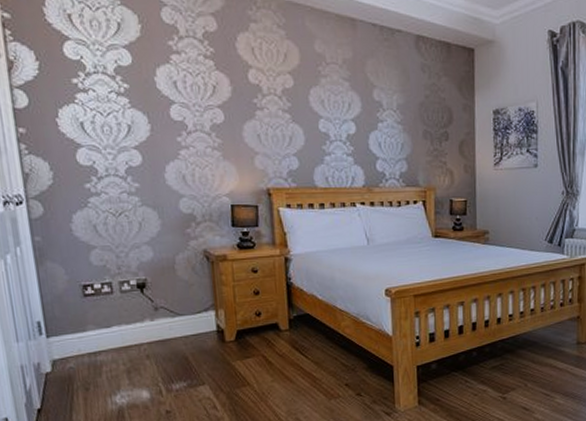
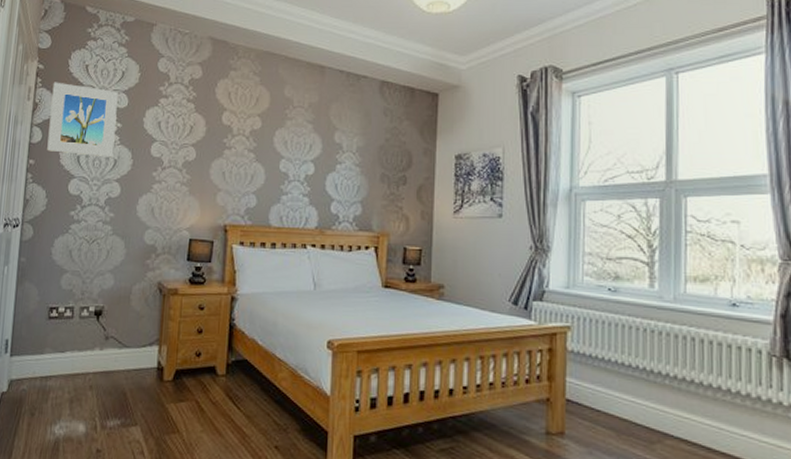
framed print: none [28,34,125,123] -> present [47,82,118,158]

